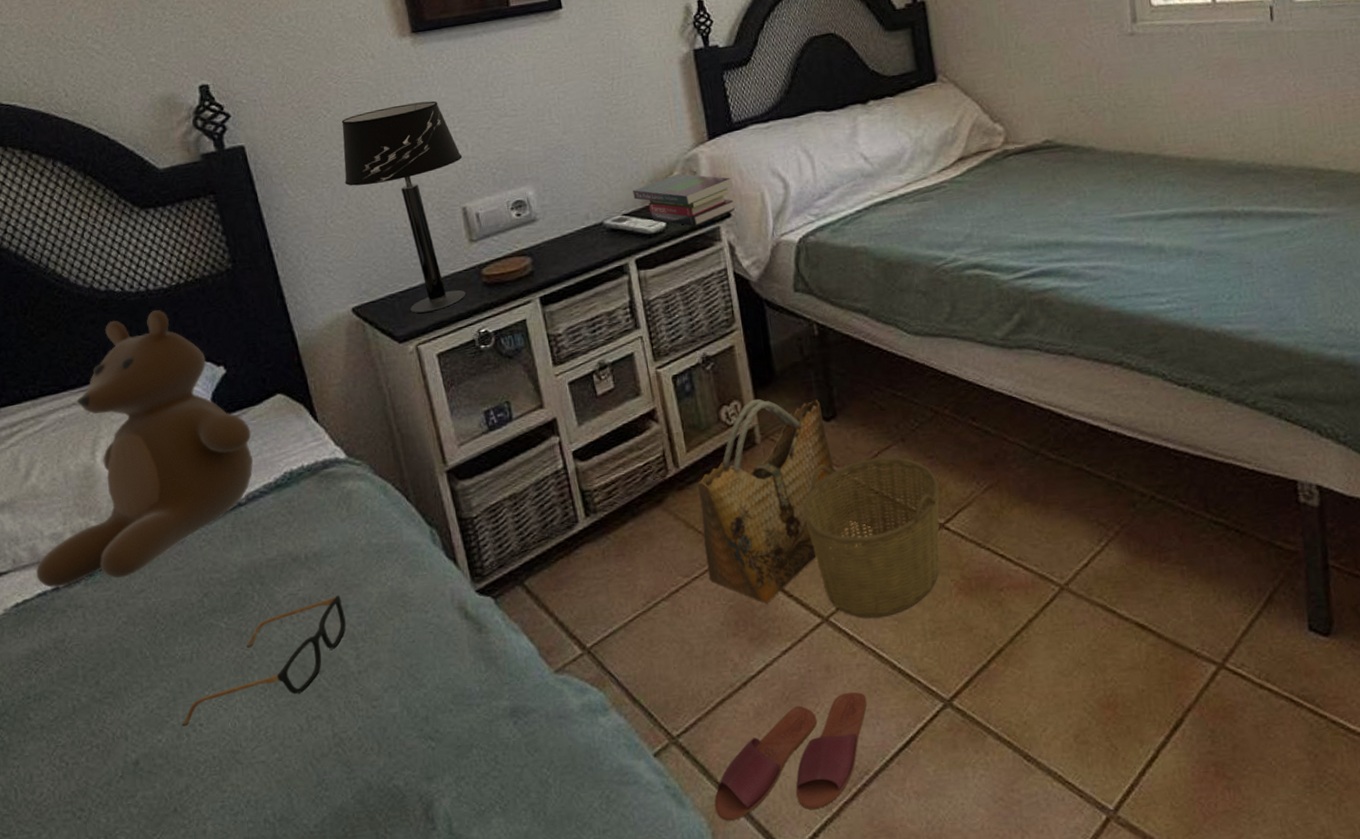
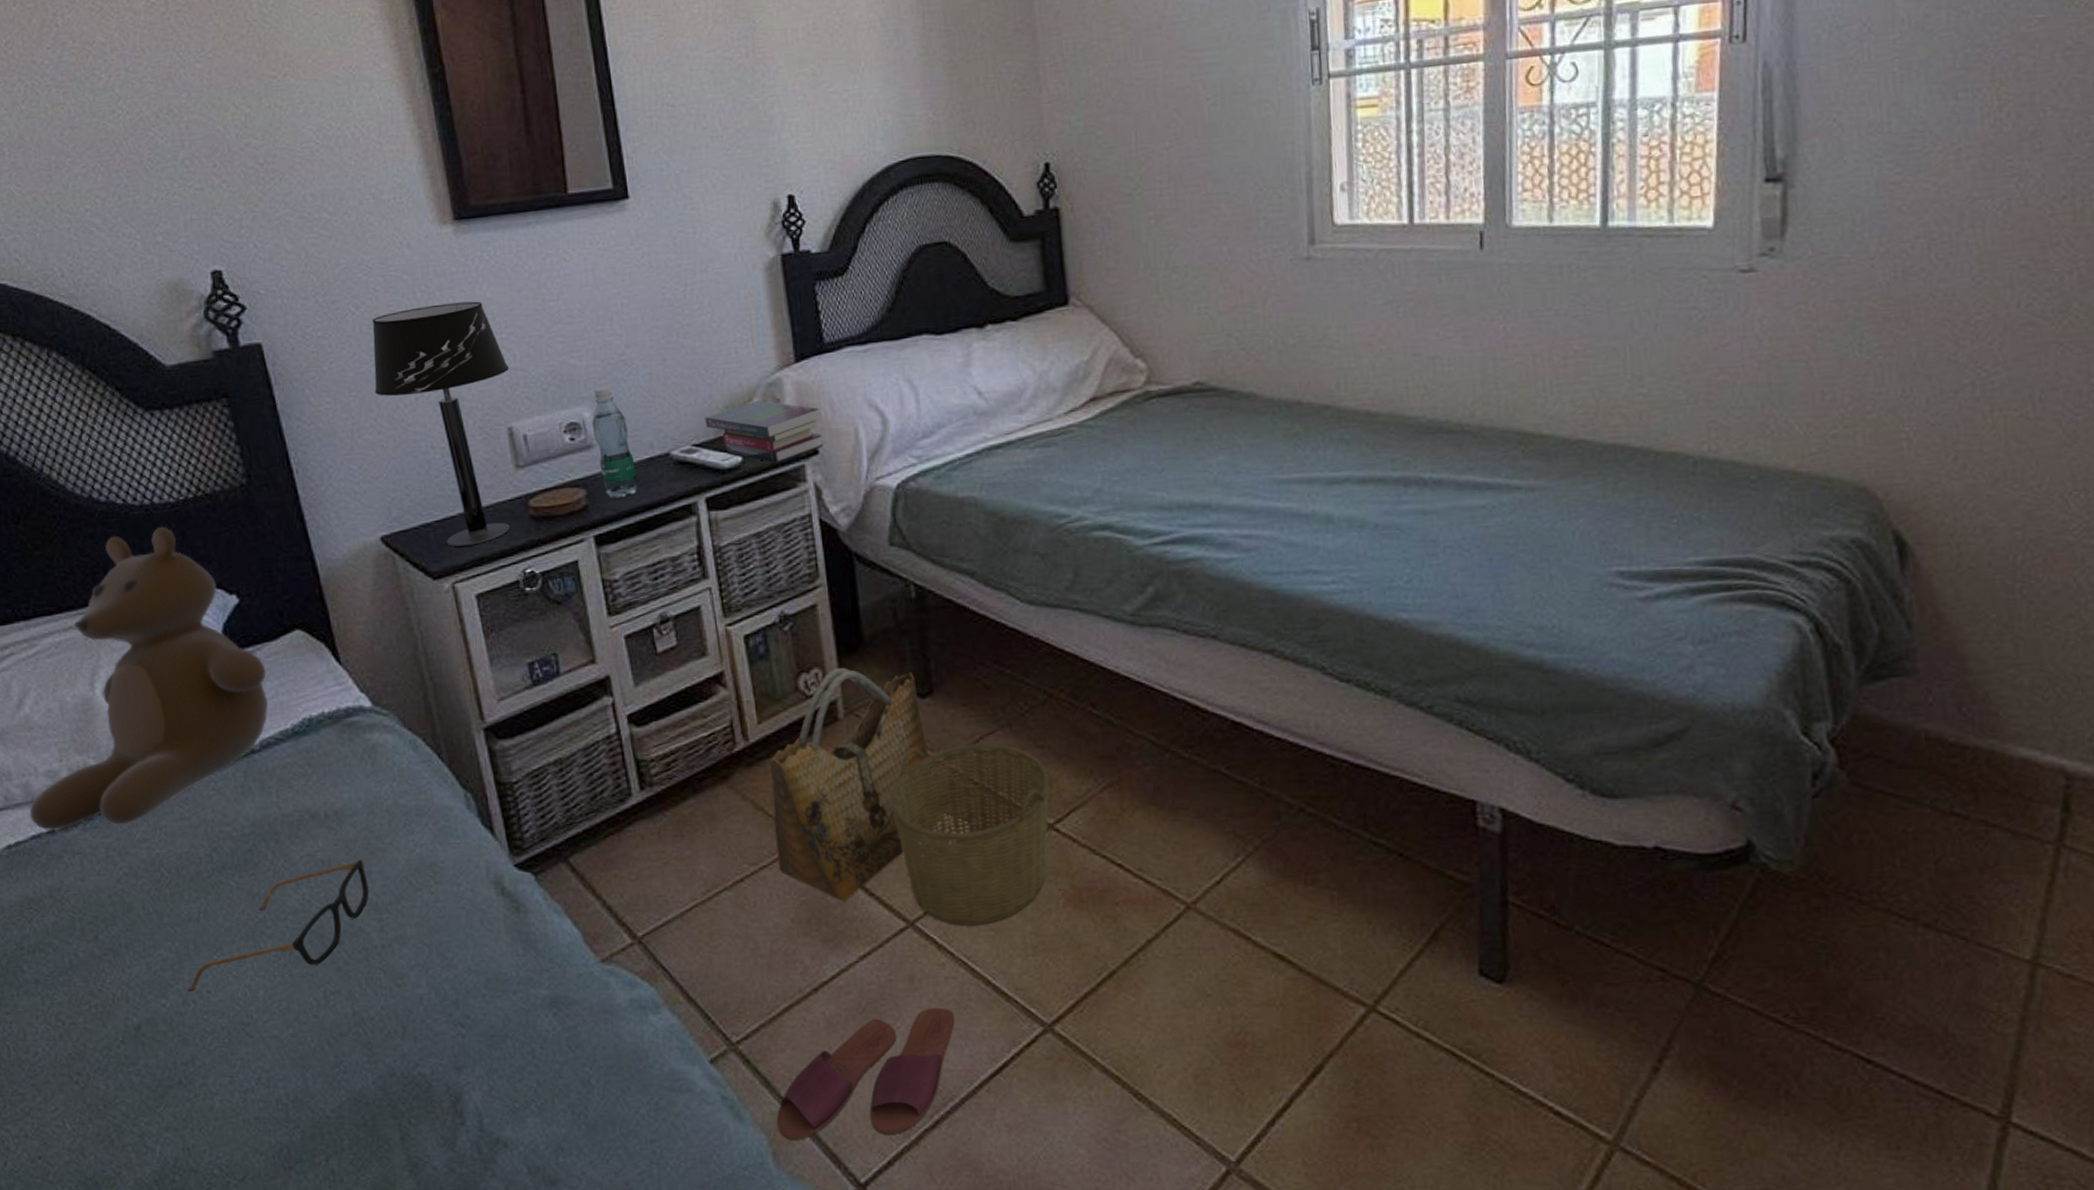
bottle: none [535,168,577,264] -> present [591,386,639,499]

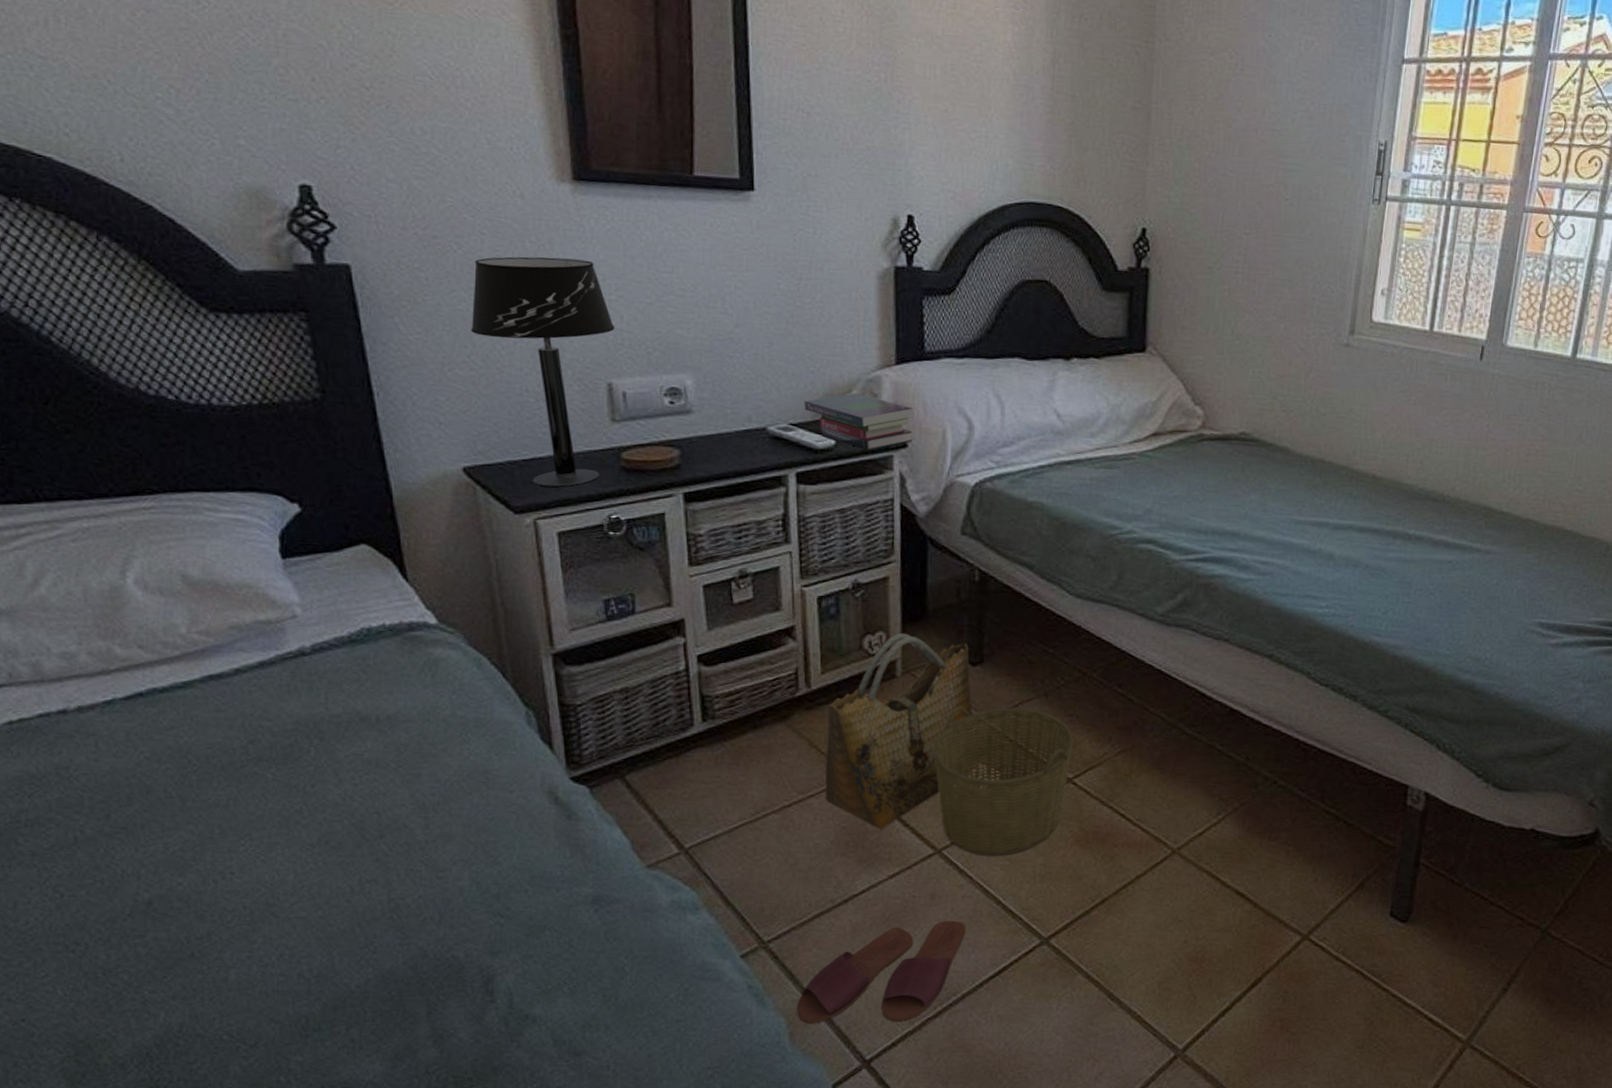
teddy bear: present [29,527,269,830] -> none [38,428,325,711]
eyeglasses: present [188,859,369,992] -> none [209,762,417,873]
bottle: present [591,386,639,499] -> none [693,359,733,462]

